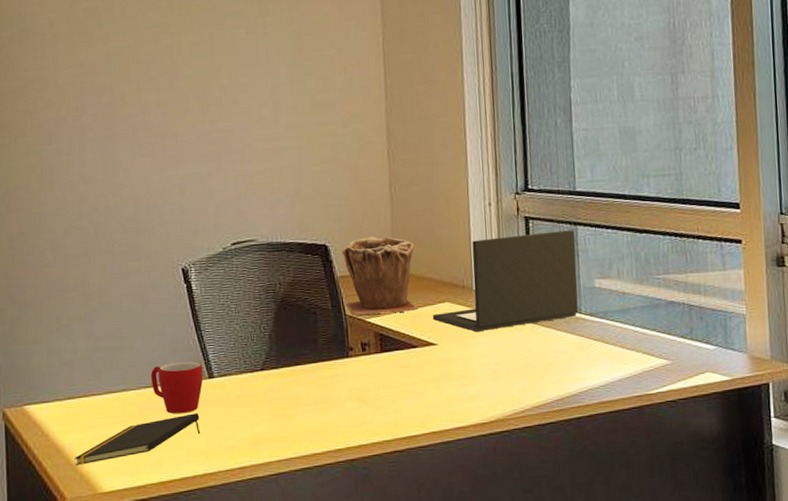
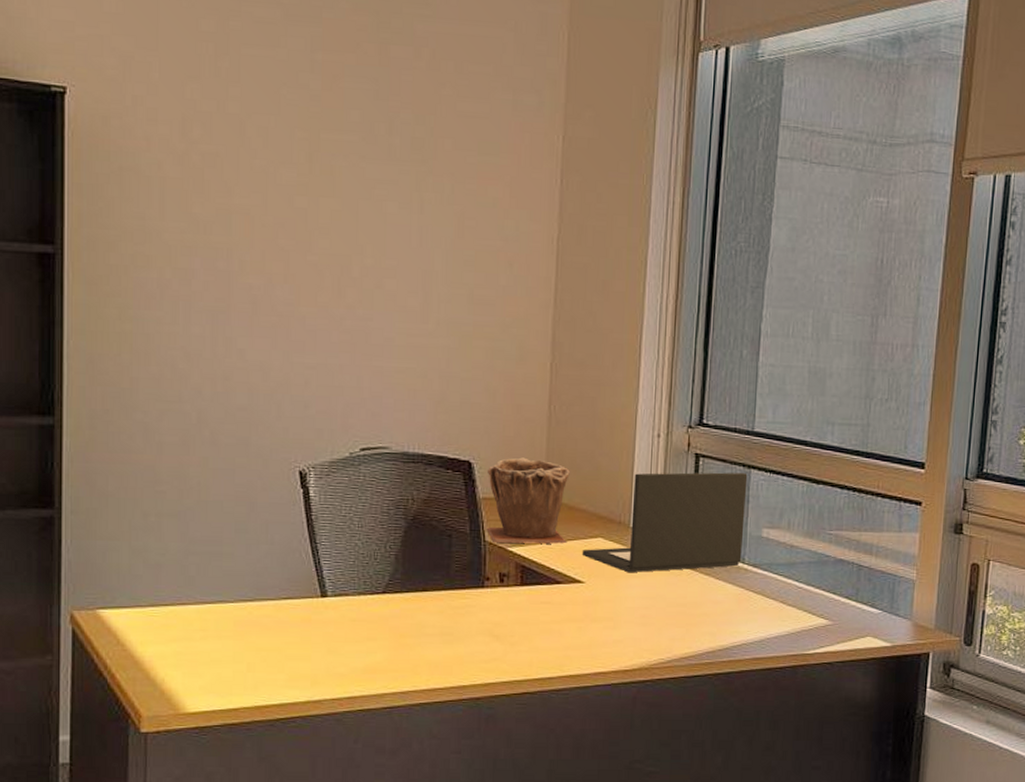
notepad: present [74,413,201,465] -> none [155,634,307,681]
mug: present [150,361,203,414] -> none [252,575,315,634]

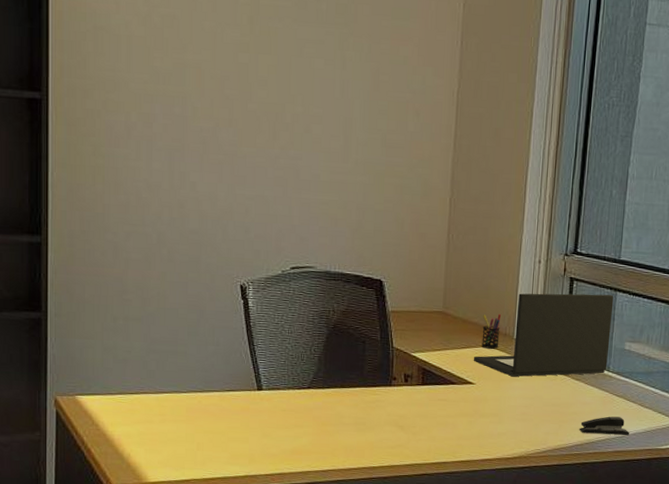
plant pot: present [486,457,570,544] -> none [394,277,464,351]
pen holder: none [591,499,614,540] -> present [481,314,501,349]
stapler: none [710,617,770,639] -> present [579,416,629,435]

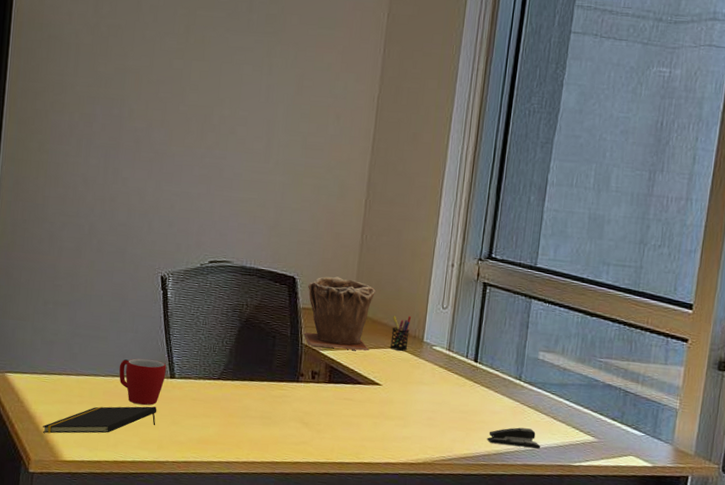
notepad: none [122,420,246,456] -> present [43,406,157,434]
mug: none [201,371,253,420] -> present [119,358,167,406]
plant pot: none [394,277,464,351] -> present [304,276,375,351]
laptop: present [473,293,614,377] -> none [381,296,529,383]

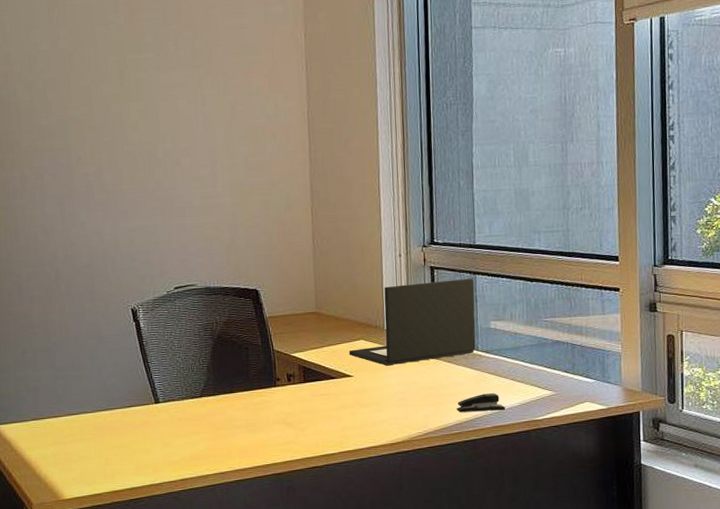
notepad: present [43,406,157,434] -> none [39,433,148,476]
mug: present [119,358,167,406] -> none [104,388,150,434]
plant pot: present [304,276,375,351] -> none [271,282,337,351]
laptop: none [381,296,529,383] -> present [348,278,476,366]
pen holder: present [390,316,411,351] -> none [353,308,372,342]

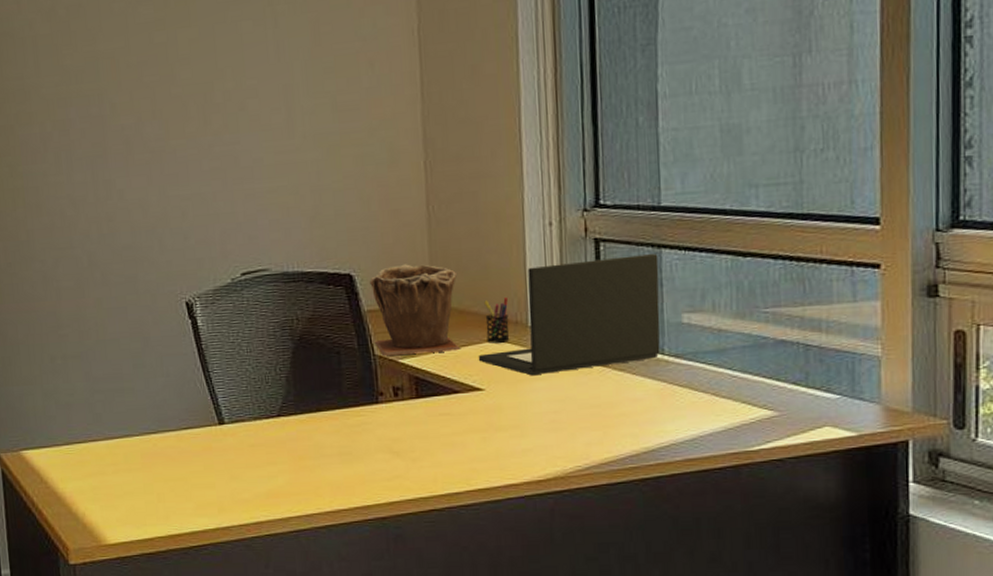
plant pot: none [271,282,337,351] -> present [370,264,461,356]
pen holder: none [353,308,372,342] -> present [484,297,510,343]
stapler: present [456,393,505,412] -> none [631,413,703,440]

